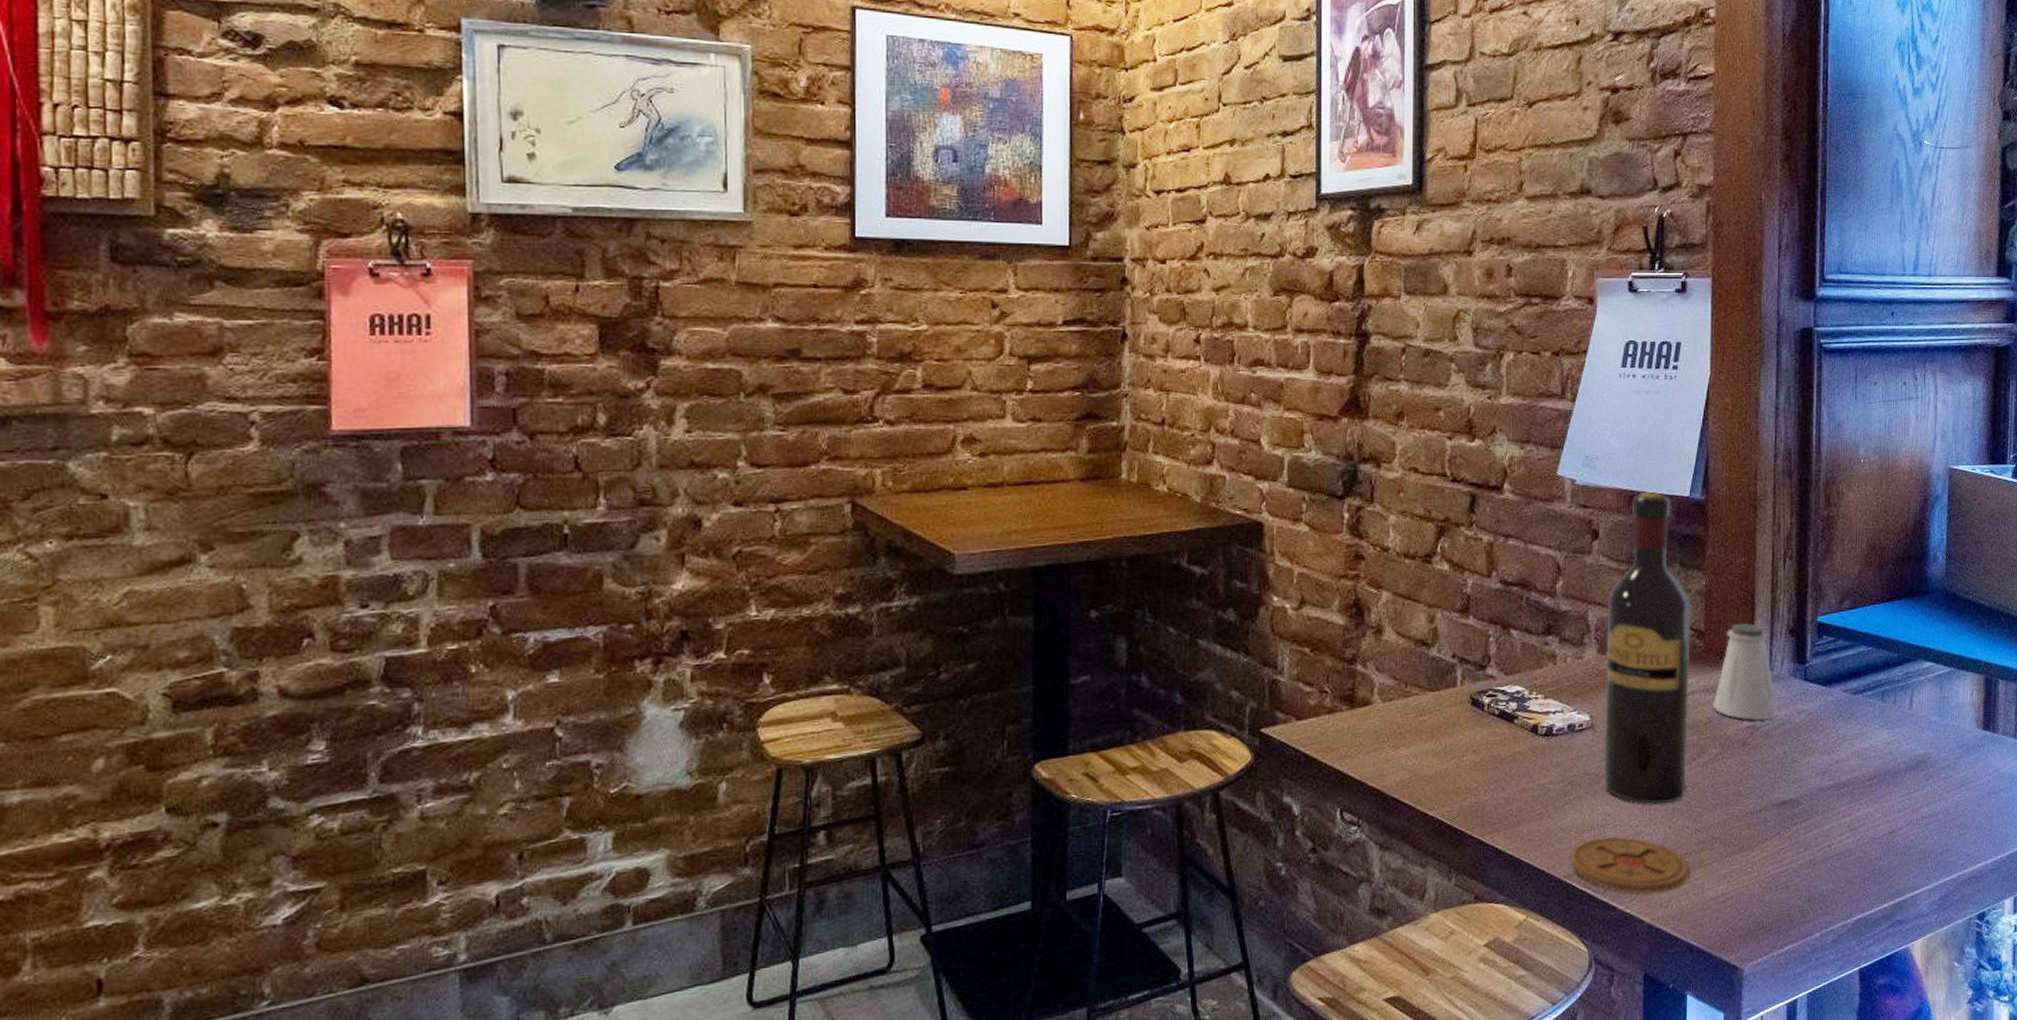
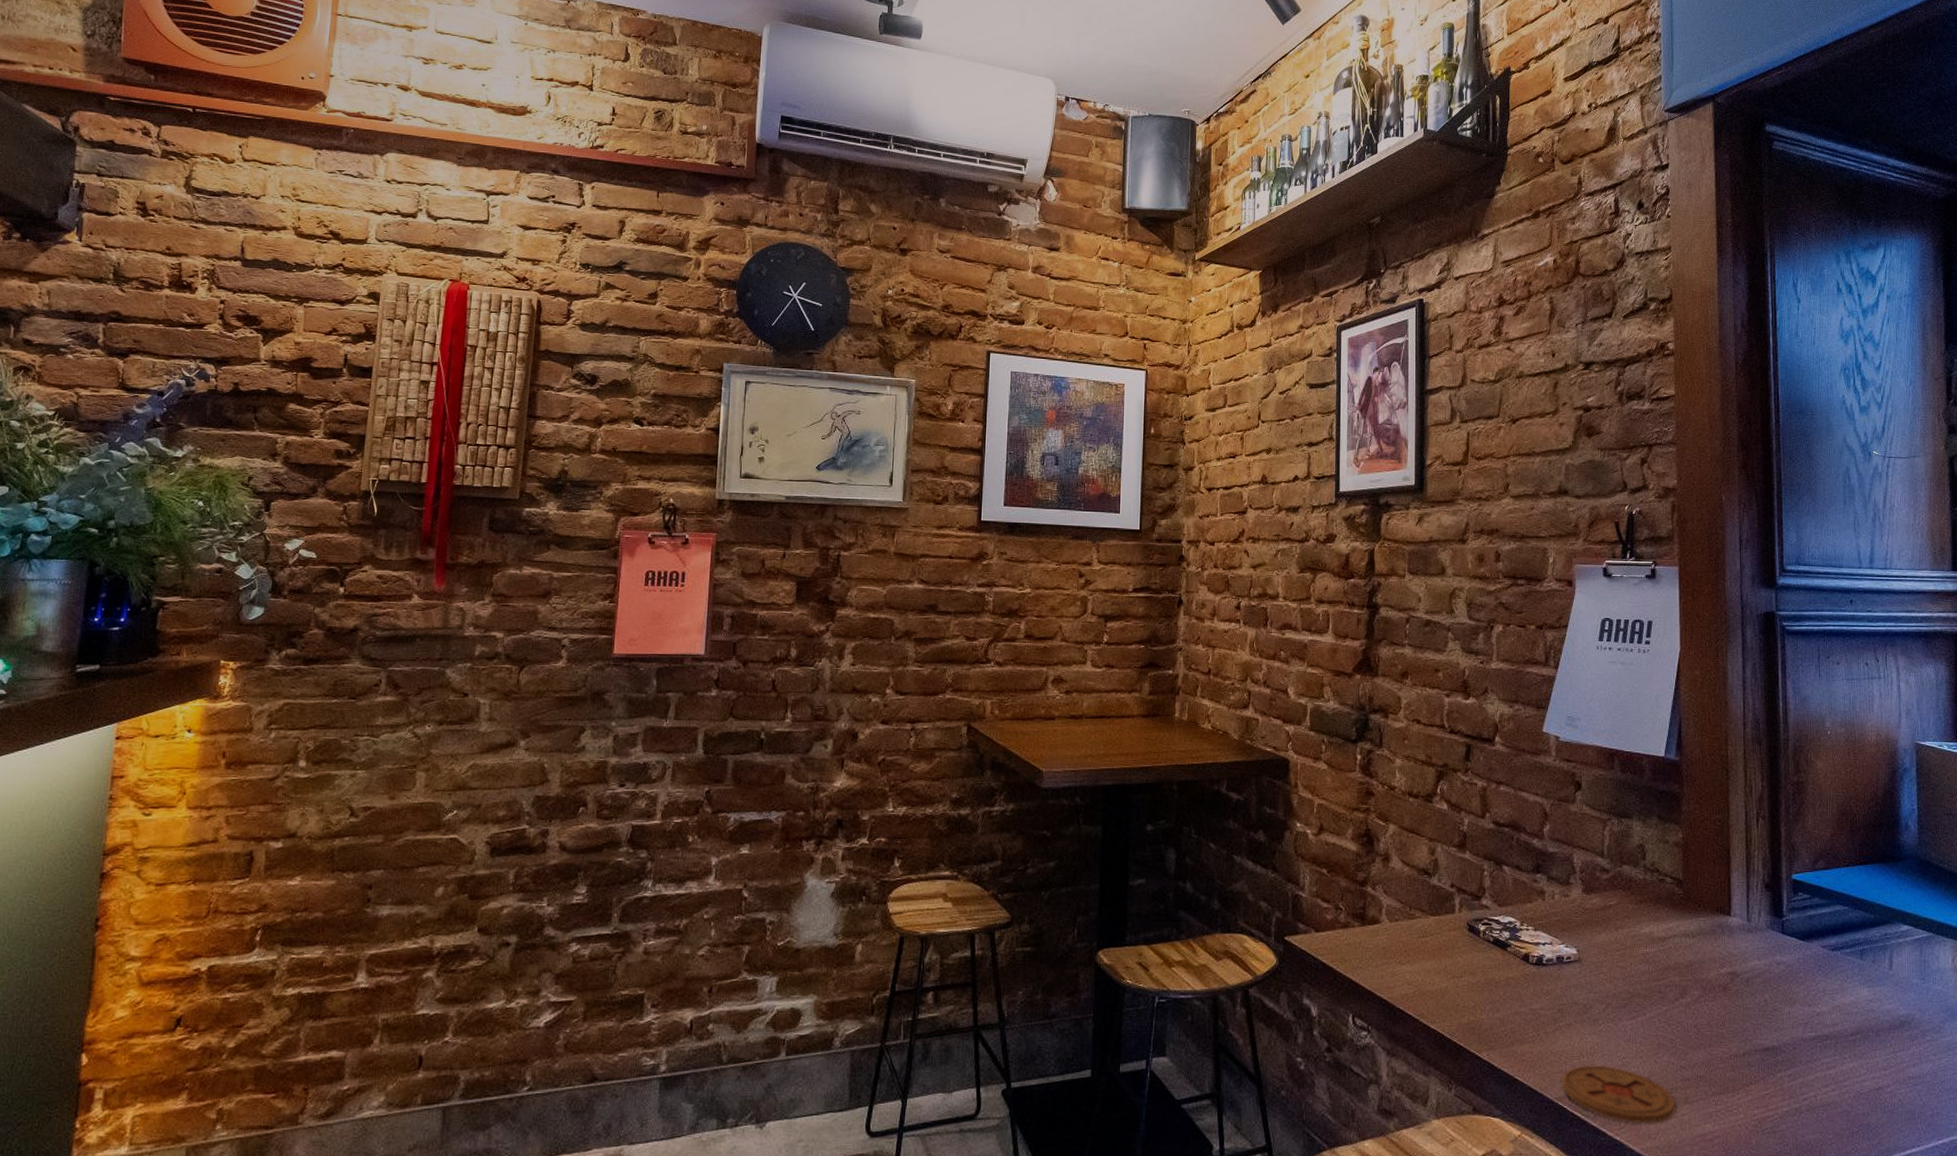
wine bottle: present [1603,491,1690,805] -> none [1590,750,1670,1039]
saltshaker: present [1712,622,1778,721] -> none [1693,875,1757,968]

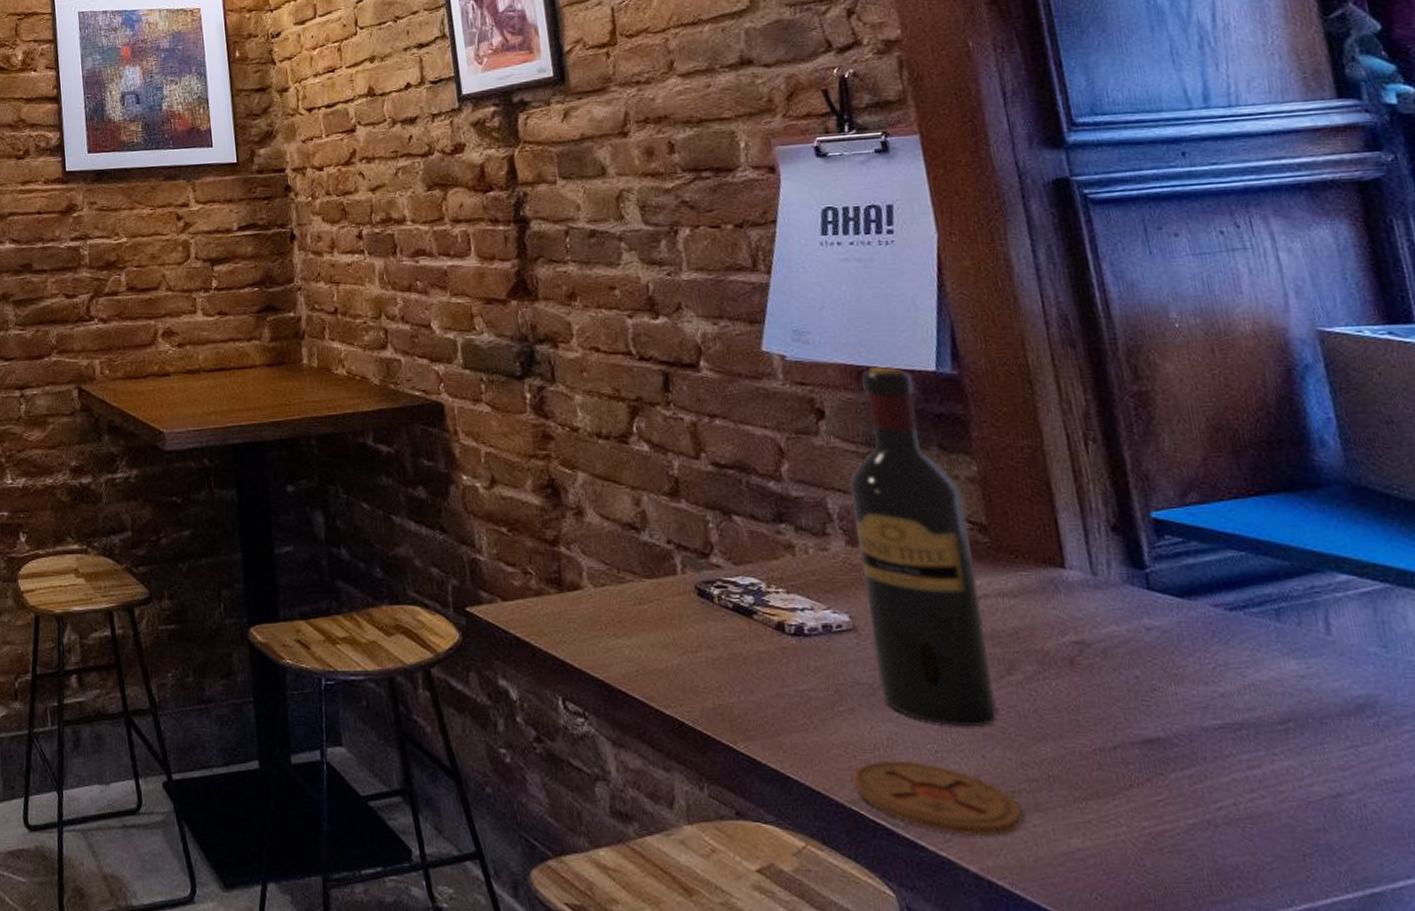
wine bottle: none [1590,750,1670,1039] -> present [849,366,998,727]

